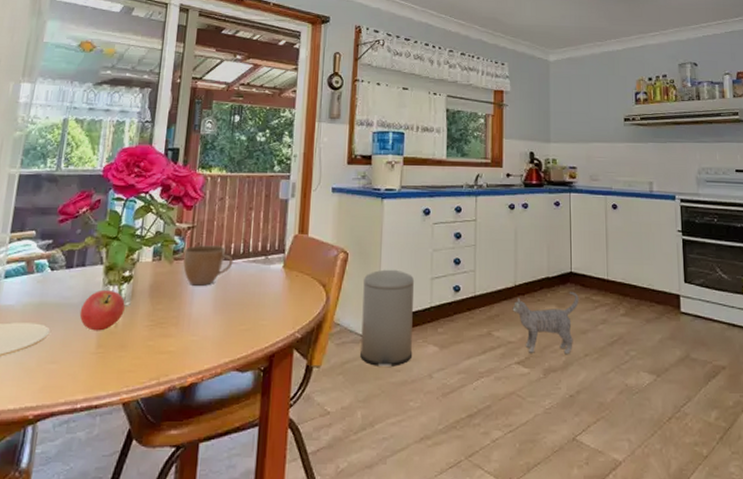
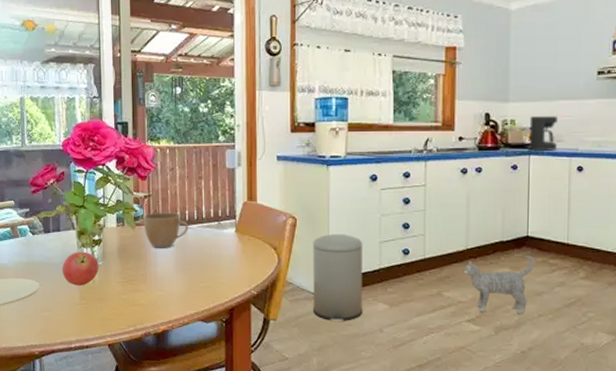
coffee maker: none [569,156,593,189] -> present [529,116,557,151]

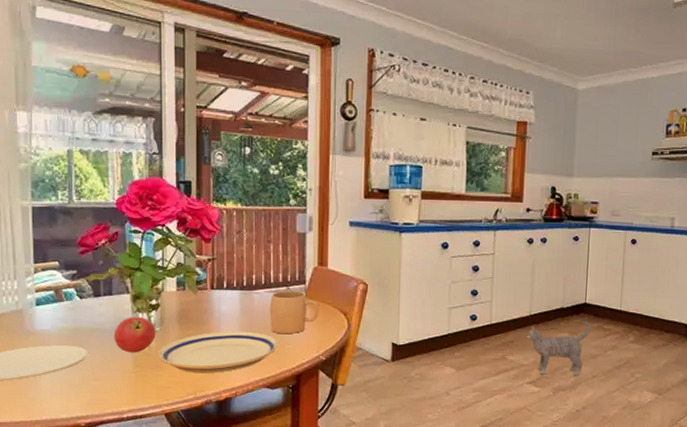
plate: none [101,265,211,306] -> present [158,331,278,373]
cup: present [143,212,189,248] -> none [206,276,256,314]
mug: none [202,225,249,269] -> present [270,290,319,334]
pedal bin: present [313,233,363,322] -> none [382,299,433,386]
coffee maker: present [529,116,557,151] -> none [590,191,616,224]

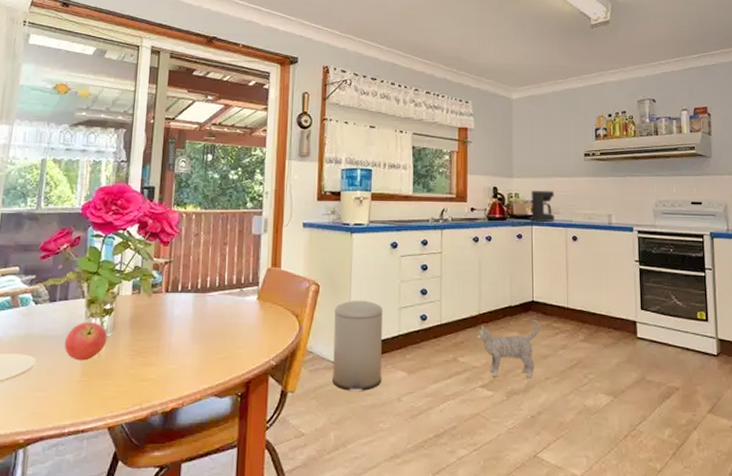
plate: present [158,331,278,373] -> none [107,335,229,381]
mug: present [270,290,319,334] -> none [222,292,271,338]
pedal bin: none [382,299,433,386] -> present [332,300,384,392]
coffee maker: none [590,191,616,224] -> present [531,191,554,222]

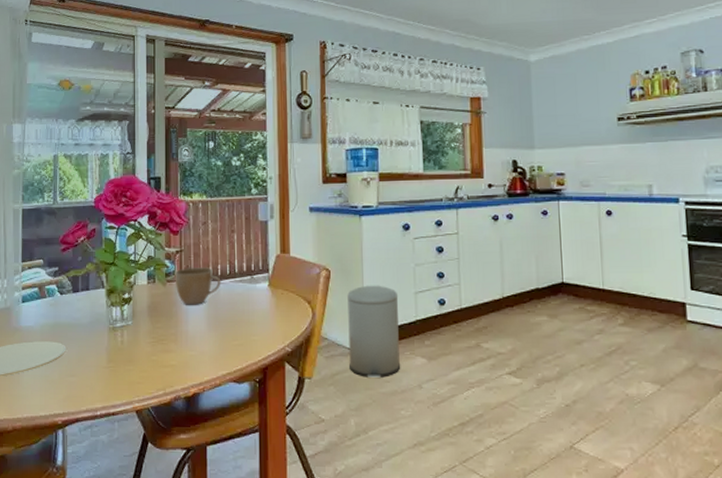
fruit: present [64,321,107,361] -> none [89,310,128,348]
cup: none [161,279,210,317] -> present [175,267,221,305]
cat: present [477,319,540,377] -> none [501,302,572,364]
coffee maker: present [531,191,554,222] -> none [556,162,585,196]

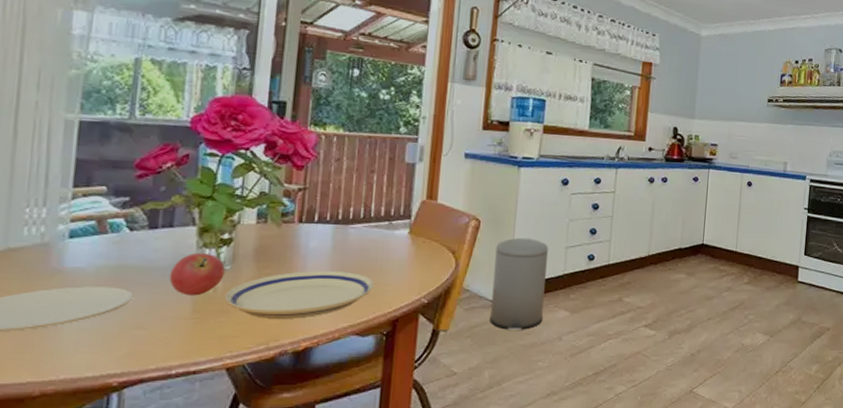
fruit: none [89,310,128,348] -> present [169,252,225,296]
plate: none [130,323,244,367] -> present [225,270,374,319]
cup: present [175,267,221,305] -> none [293,208,353,250]

